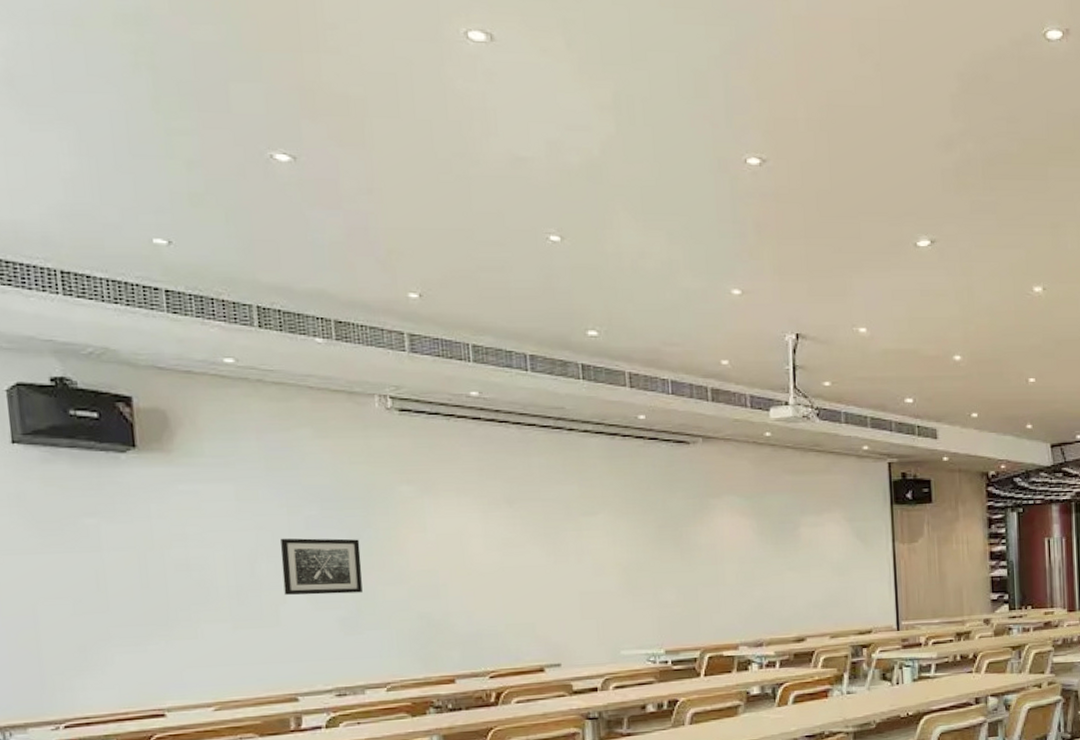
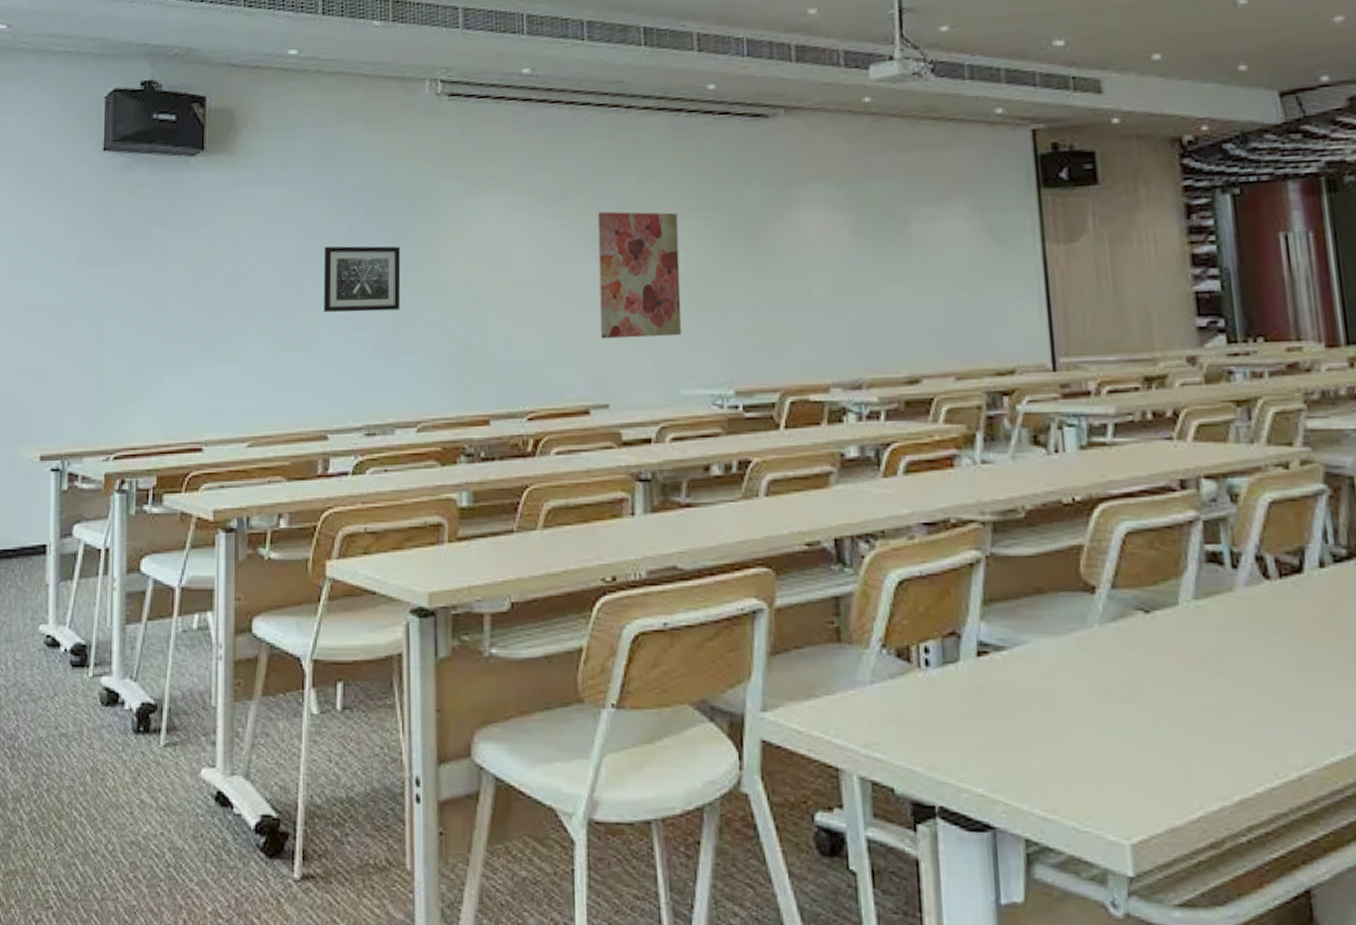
wall art: none [545,513,621,614] -> present [597,211,682,339]

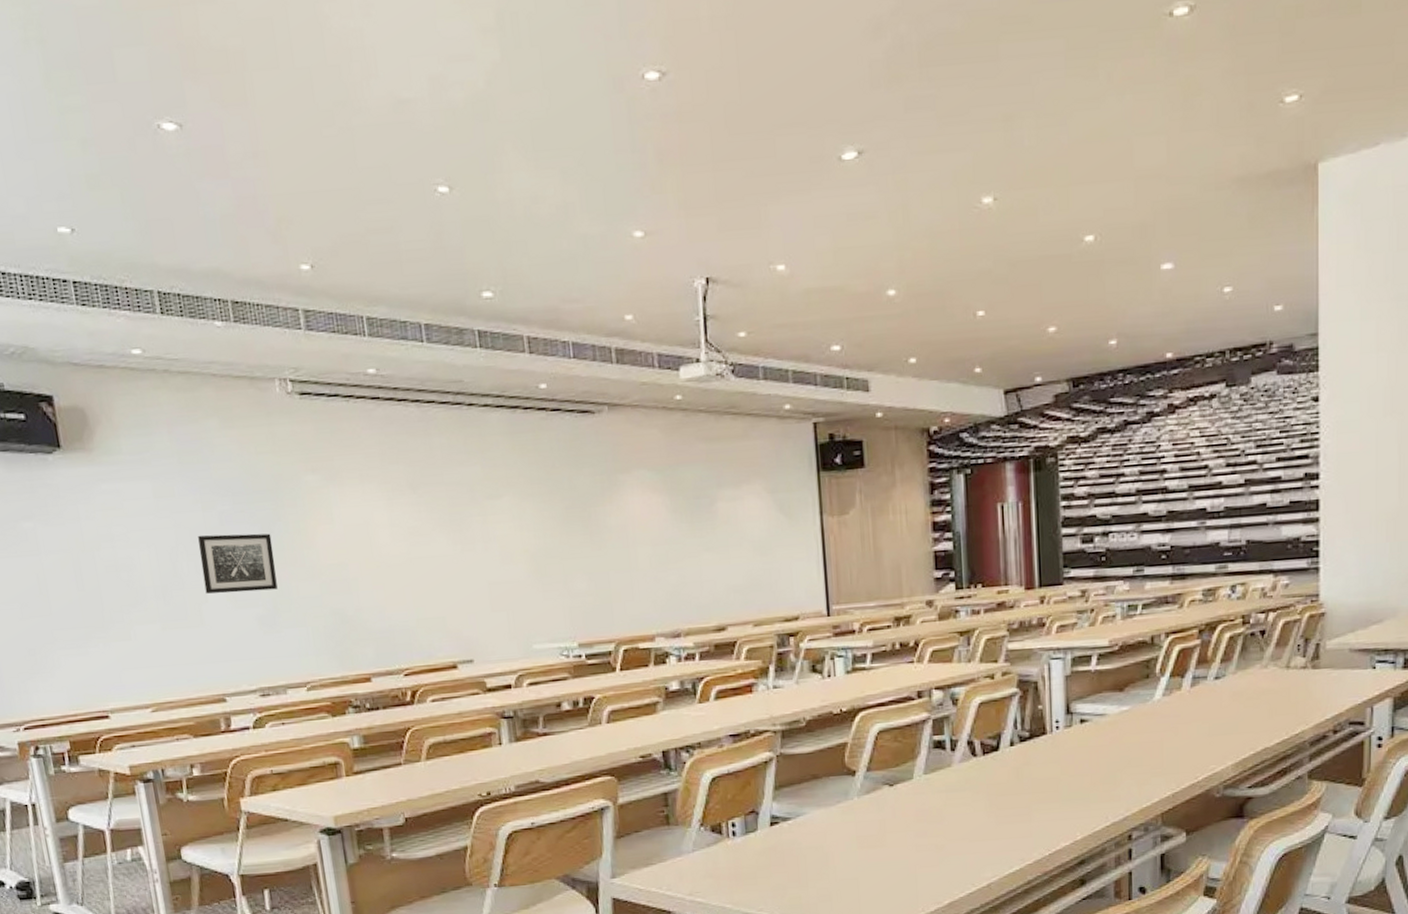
wall art: present [597,211,682,339] -> none [450,498,530,607]

